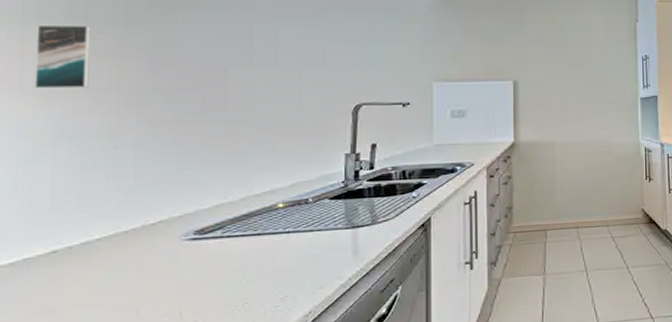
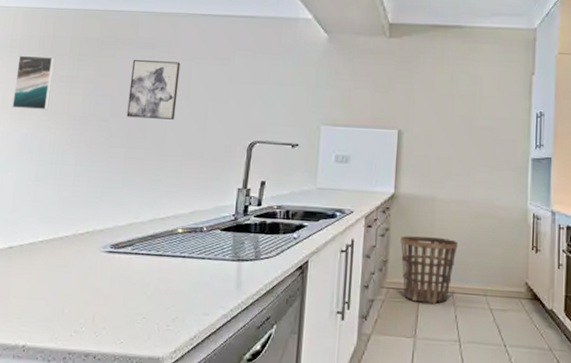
wall art: none [198,25,263,89] -> present [126,60,181,120]
basket: none [524,179,579,241] -> present [401,236,458,304]

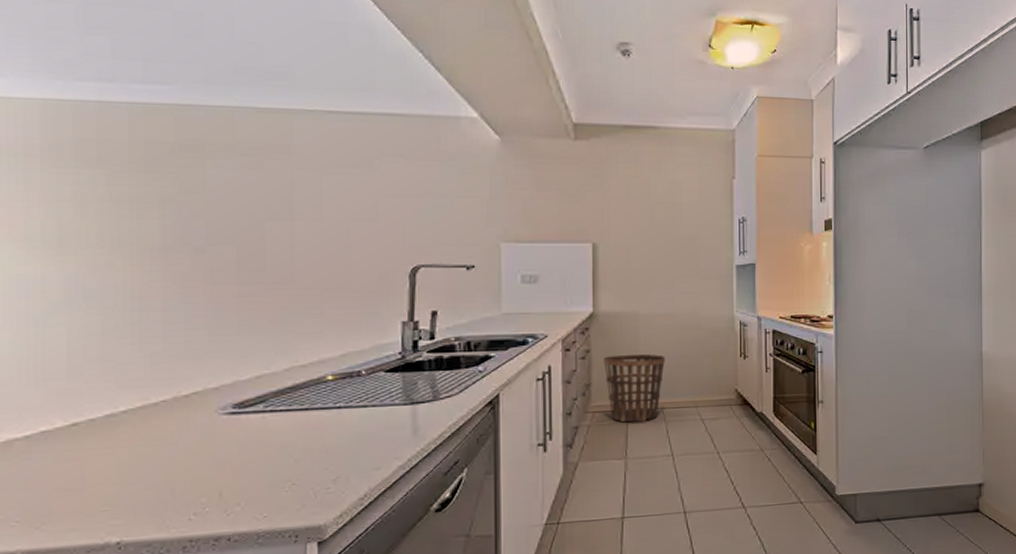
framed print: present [12,55,55,110] -> none [42,166,106,241]
wall art: present [126,60,181,120] -> none [232,171,305,245]

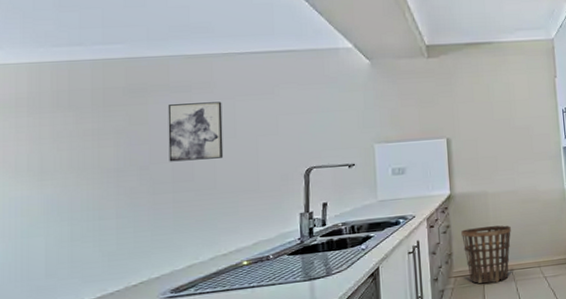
wall art: none [232,171,305,245] -> present [167,101,224,162]

